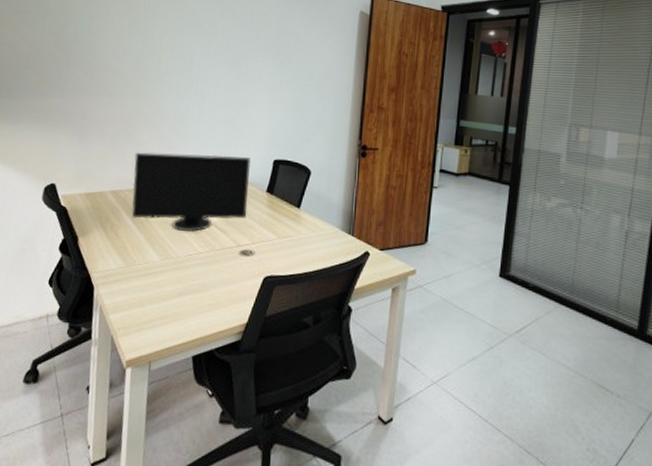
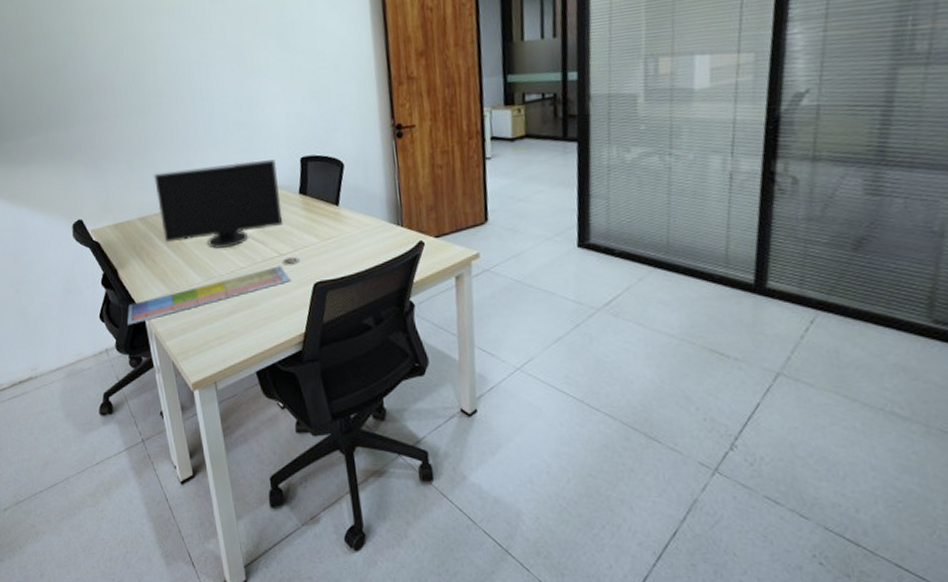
keyboard: none [75,256,243,294] -> present [127,266,291,325]

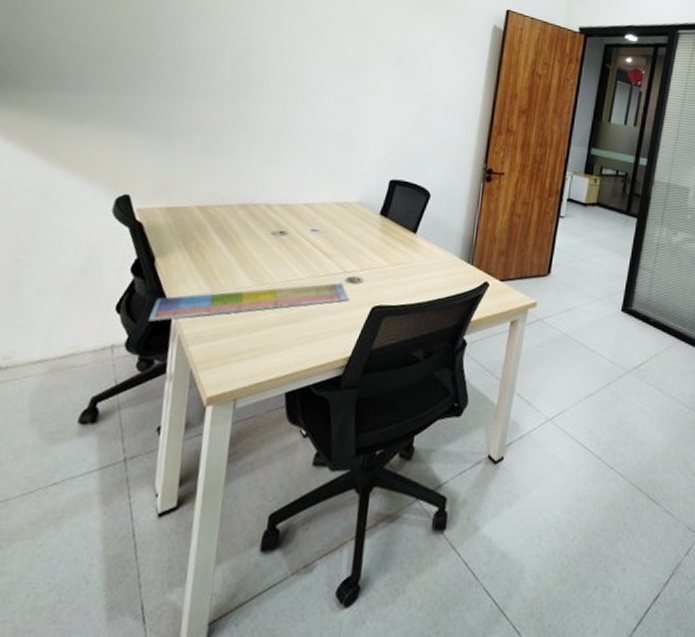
computer monitor: present [154,159,283,249] -> none [222,163,365,255]

